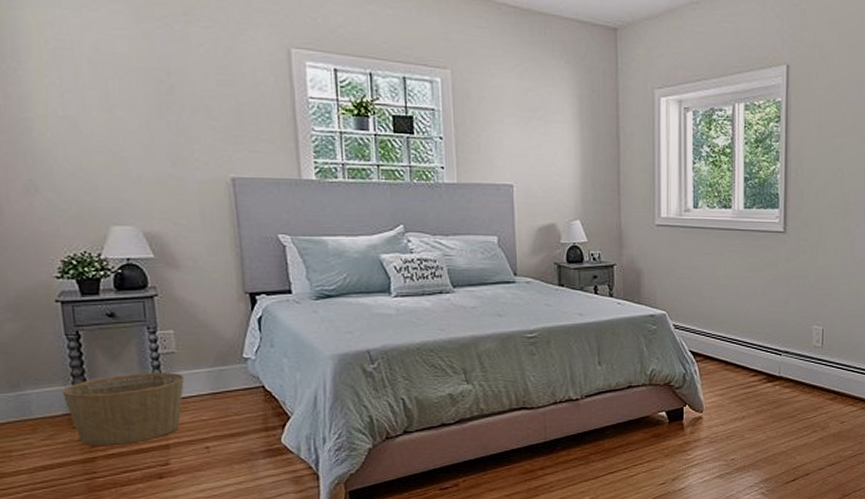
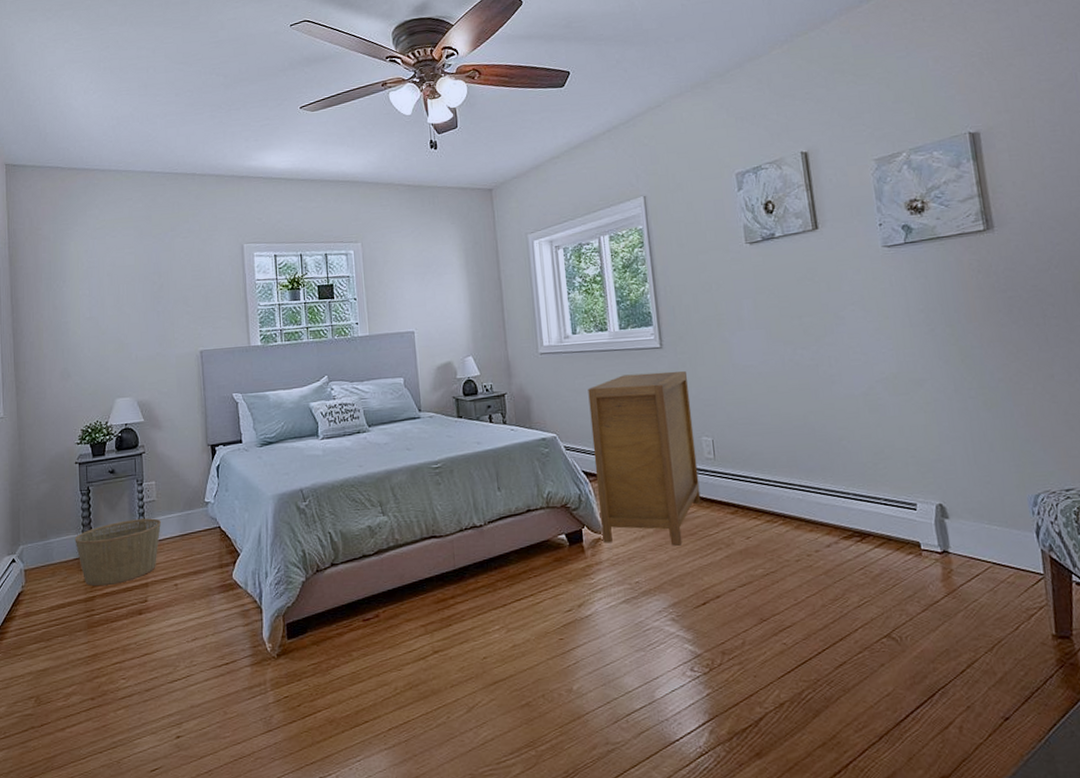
dresser: none [703,257,807,427] -> present [588,371,701,546]

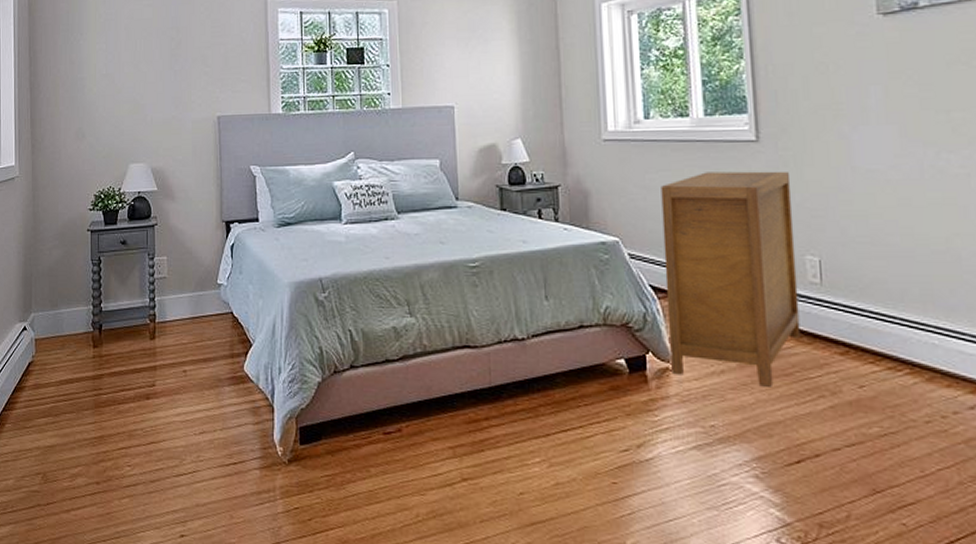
basket: present [74,518,161,586] -> none [84,296,171,364]

